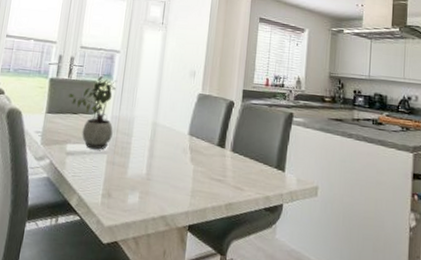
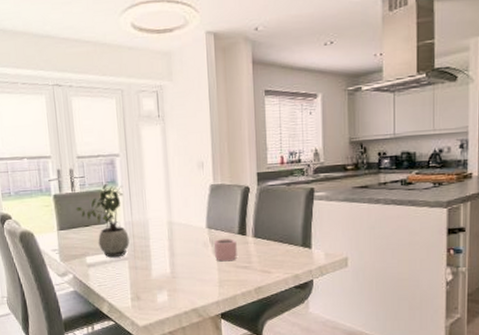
mug: none [191,147,215,172] -> present [213,239,237,262]

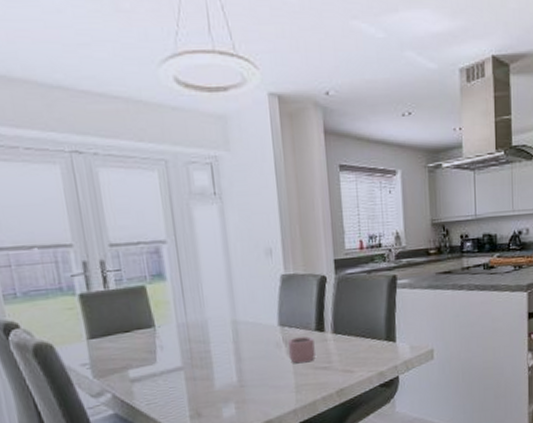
potted plant: present [76,184,130,258] -> none [111,278,185,369]

